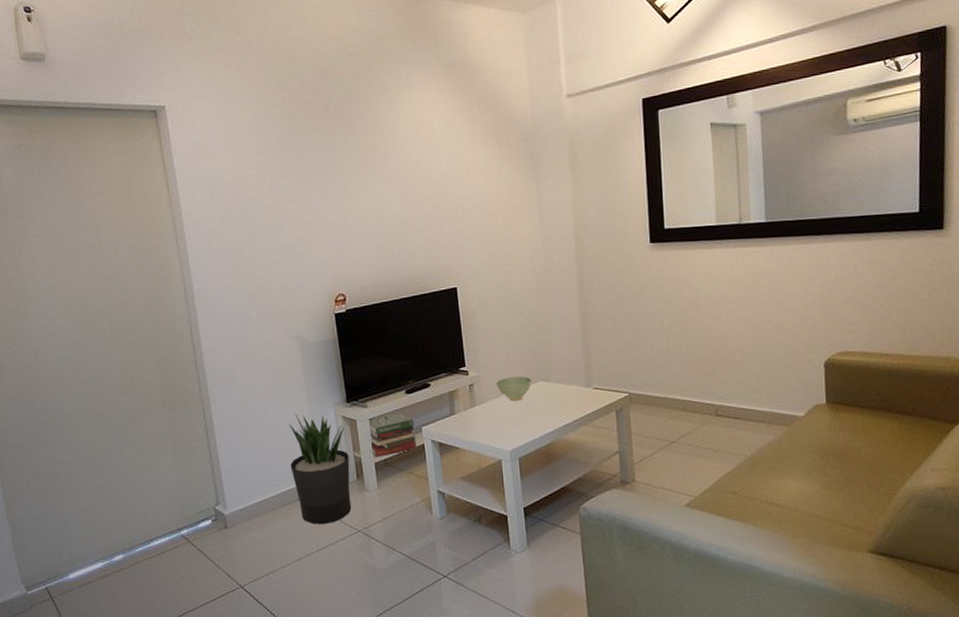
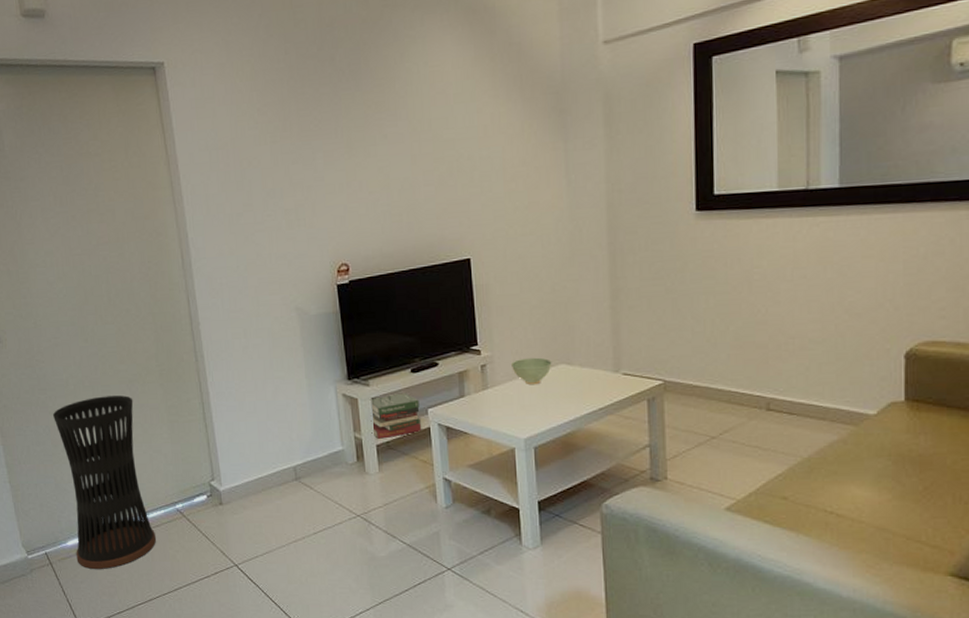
umbrella stand: none [54,426,161,600] -> present [53,395,156,569]
planter: present [288,412,352,524] -> none [286,388,351,506]

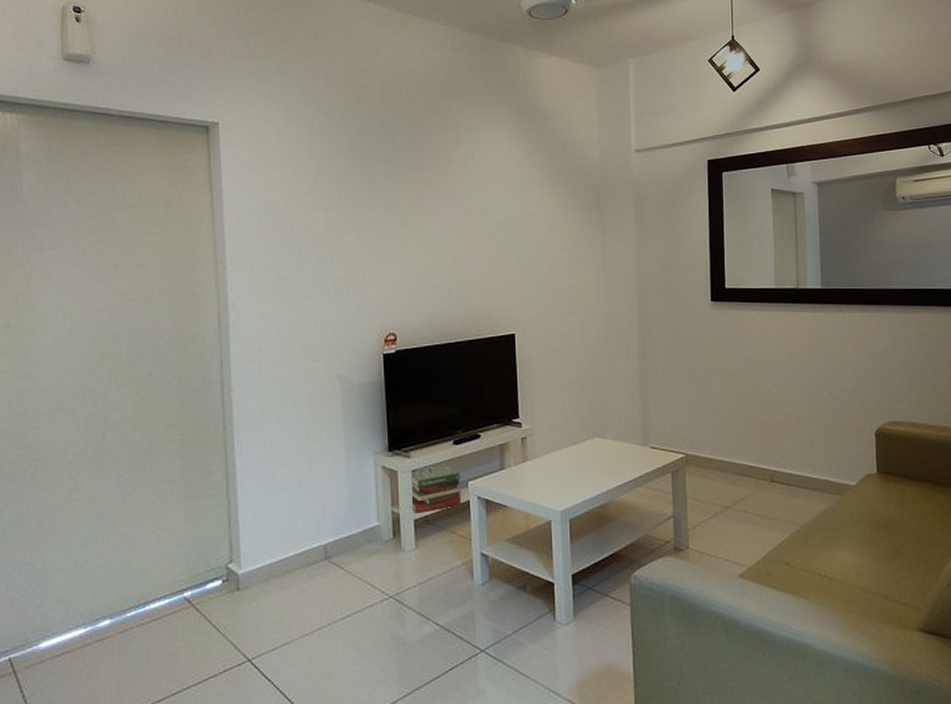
umbrella stand: present [53,395,156,569] -> none [42,467,155,675]
bowl: present [511,357,552,385] -> none [550,431,588,458]

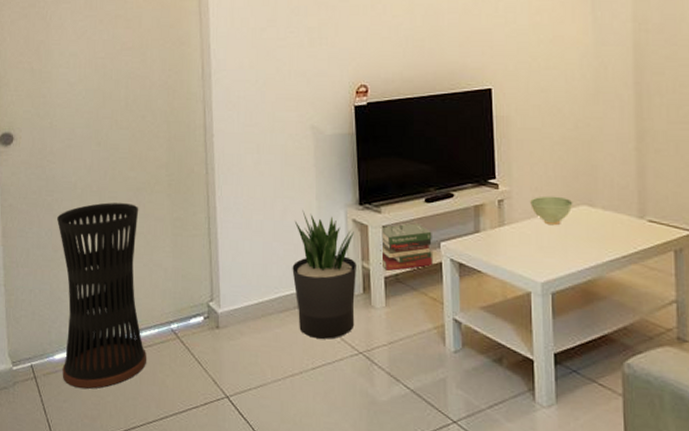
umbrella stand: none [42,467,155,675] -> present [57,202,146,389]
planter: none [319,460,386,588] -> present [292,209,356,339]
bowl: none [550,431,588,458] -> present [530,196,573,226]

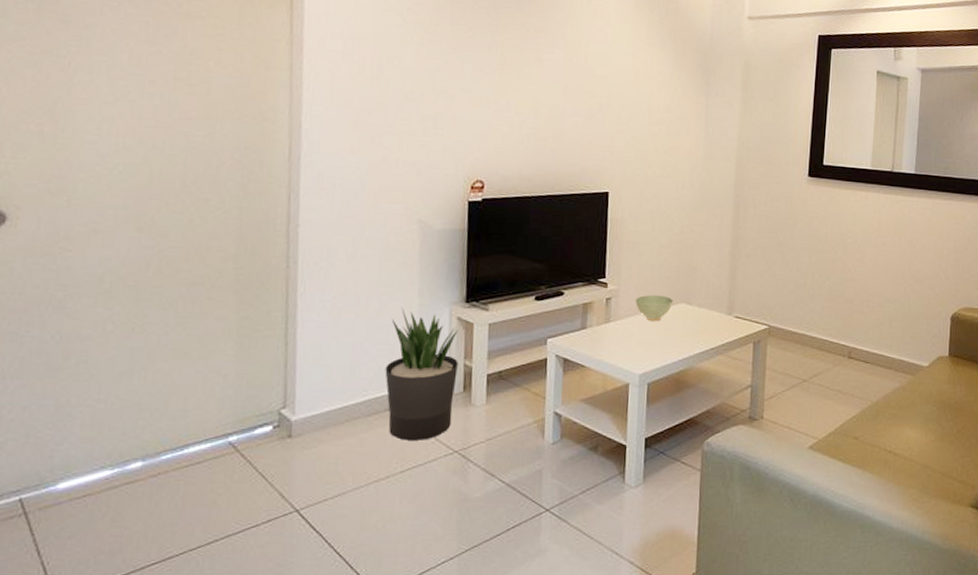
umbrella stand: present [57,202,146,389] -> none [68,299,194,519]
books: present [380,223,432,271] -> none [483,320,540,368]

